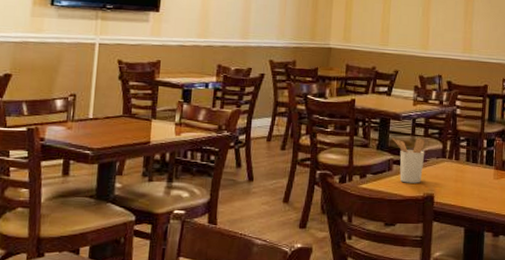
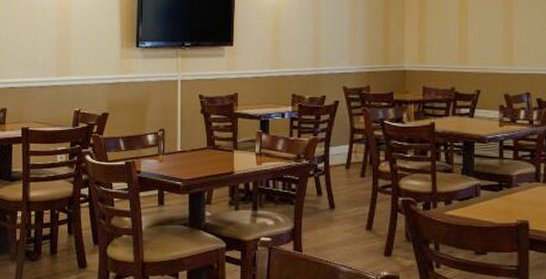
utensil holder: present [392,137,425,183] -> none [478,160,516,210]

